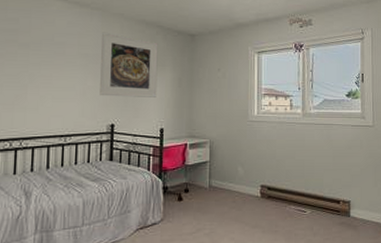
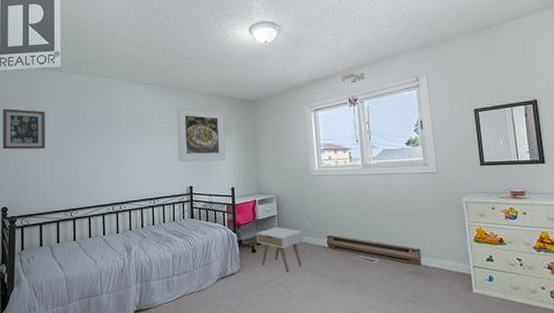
nightstand: none [185,173,236,222] -> present [257,226,304,272]

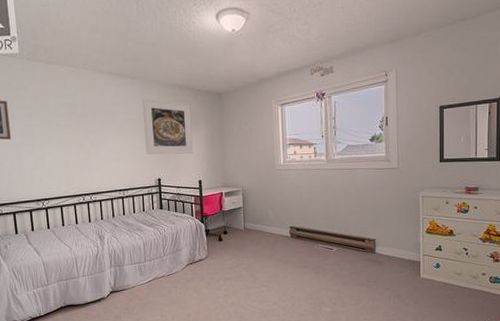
nightstand: present [257,226,304,272] -> none [223,217,268,259]

